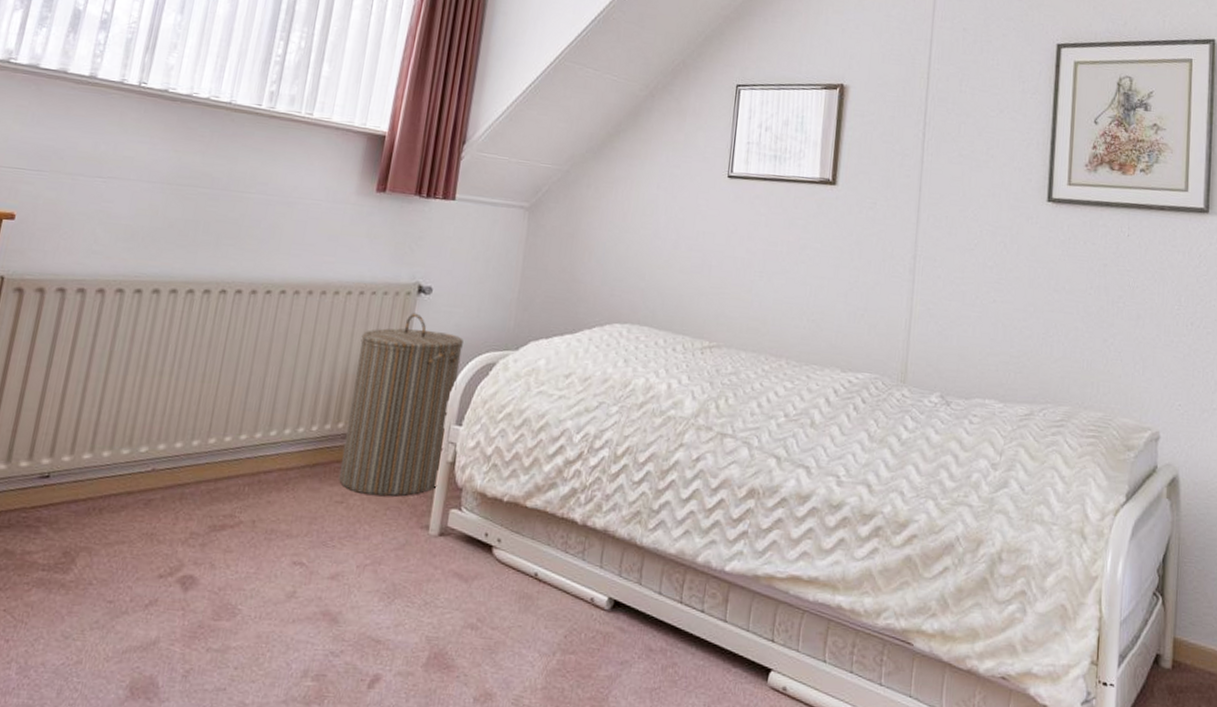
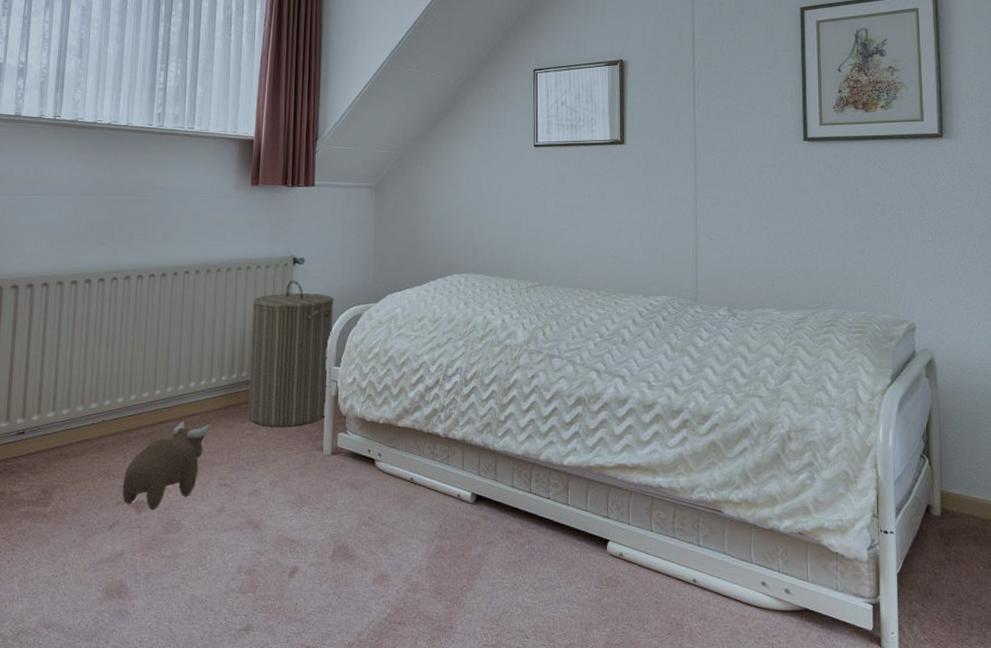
plush toy: none [166,478,290,588] -> present [122,421,210,510]

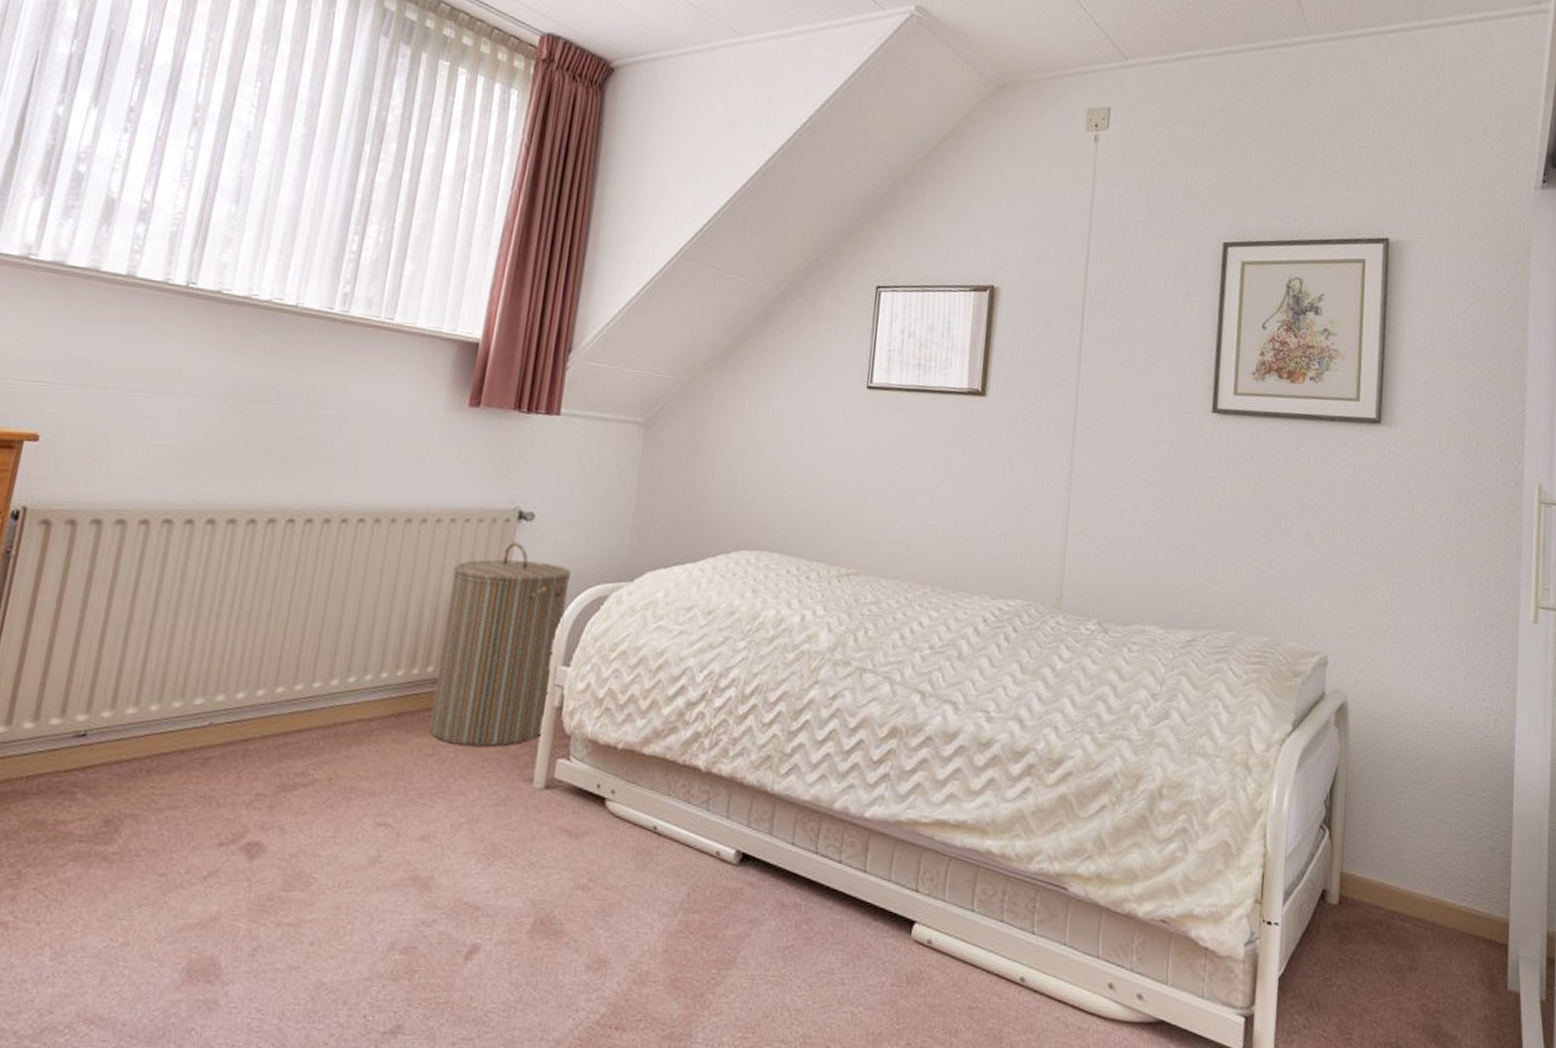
plush toy: present [122,421,210,510] -> none [228,730,372,856]

